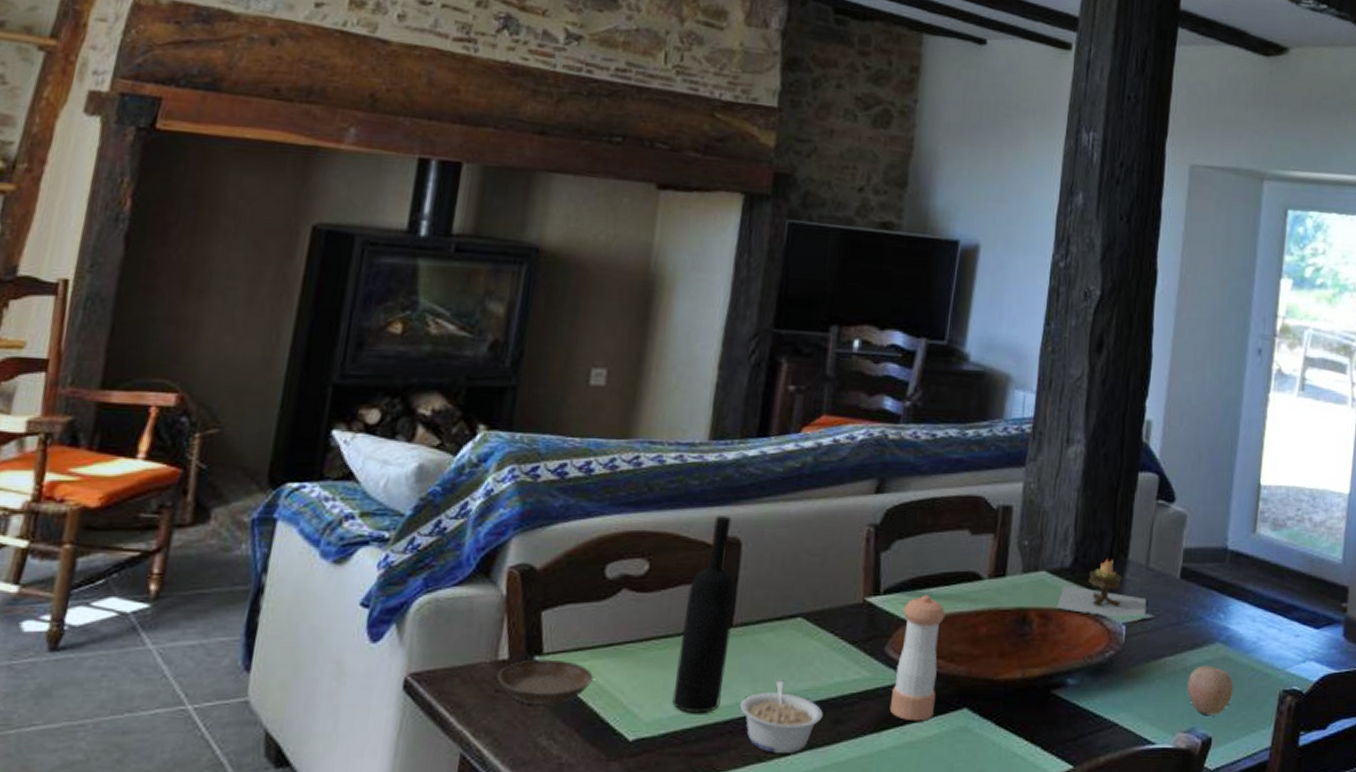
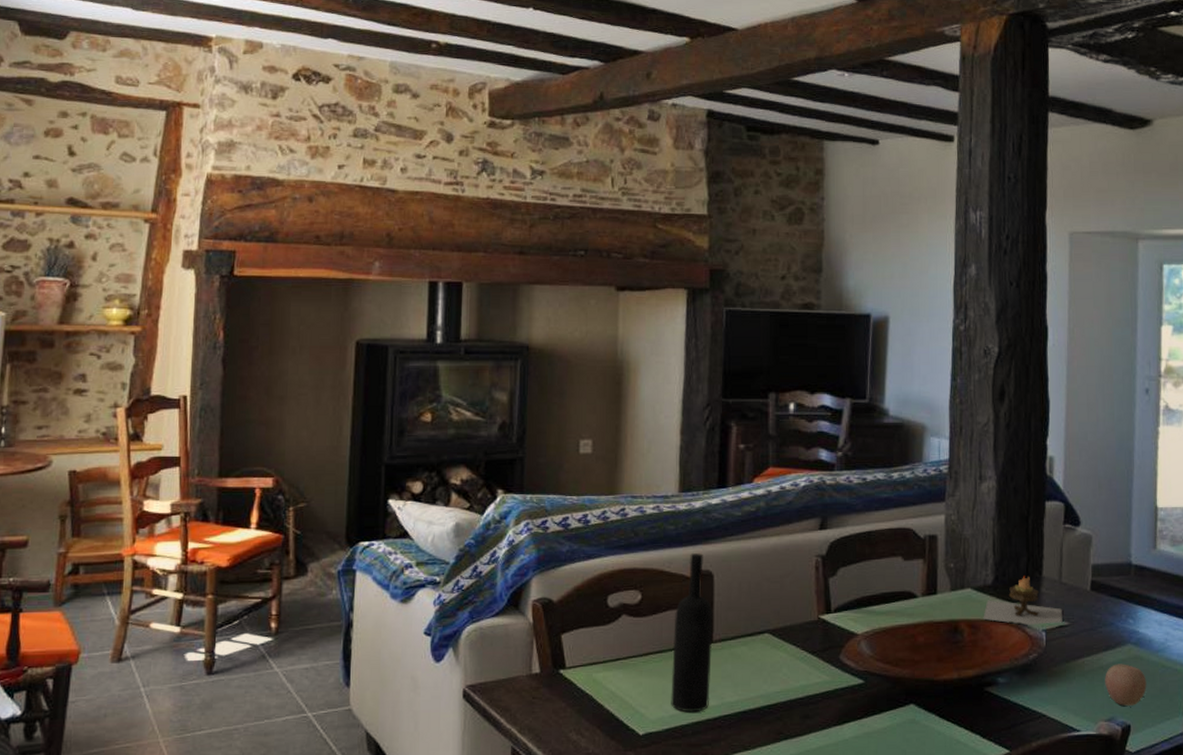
saucer: present [498,659,593,705] -> none [534,672,606,708]
legume: present [739,678,823,753] -> none [725,683,793,743]
pepper shaker: present [889,595,946,722] -> none [848,612,888,716]

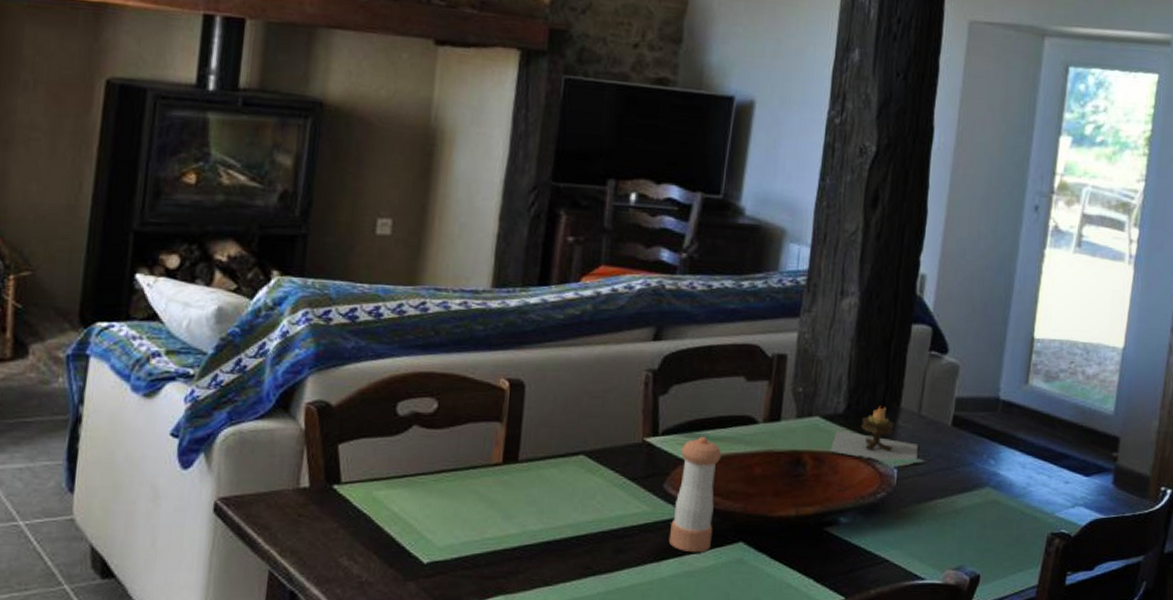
wine bottle: present [671,553,713,713] -> none [463,359,521,541]
pepper shaker: none [848,612,888,716] -> present [668,436,722,553]
apple: present [1105,664,1147,706] -> none [957,508,1003,554]

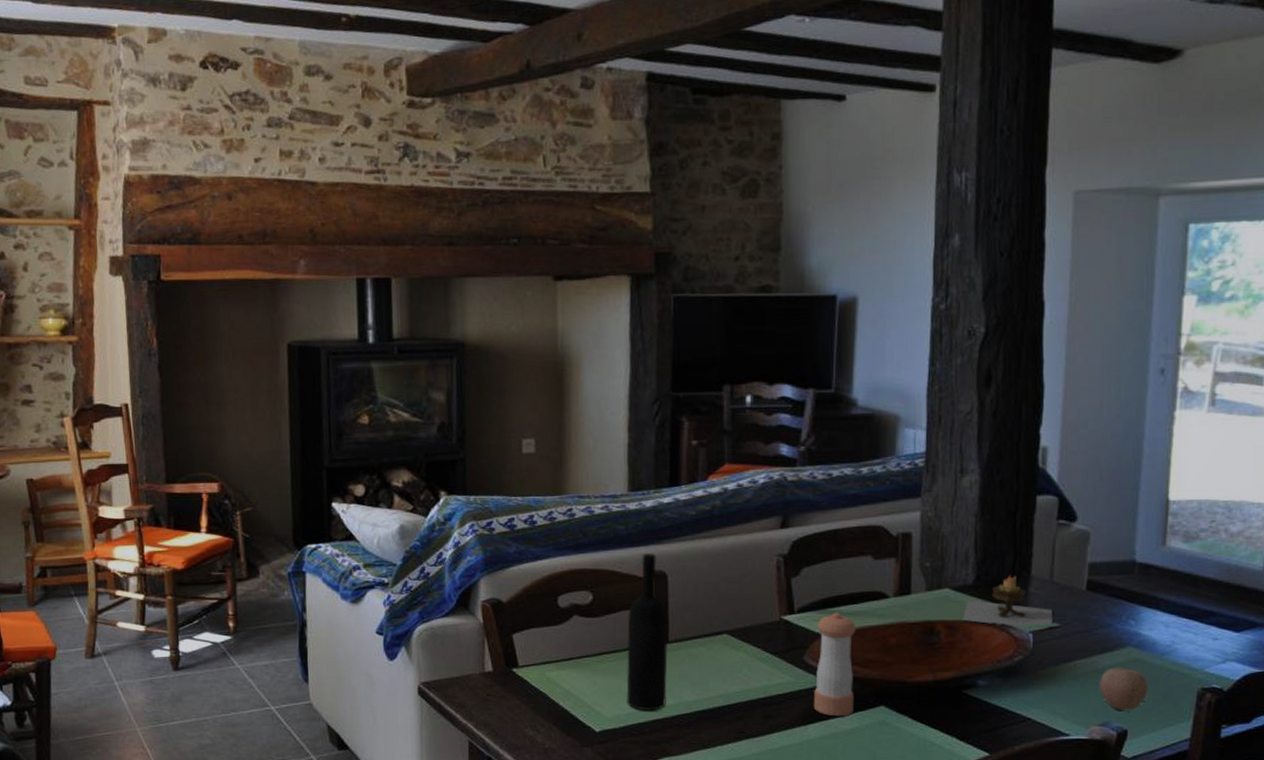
wine bottle: none [463,359,521,541] -> present [626,554,668,711]
apple: none [957,508,1003,554] -> present [1099,667,1148,710]

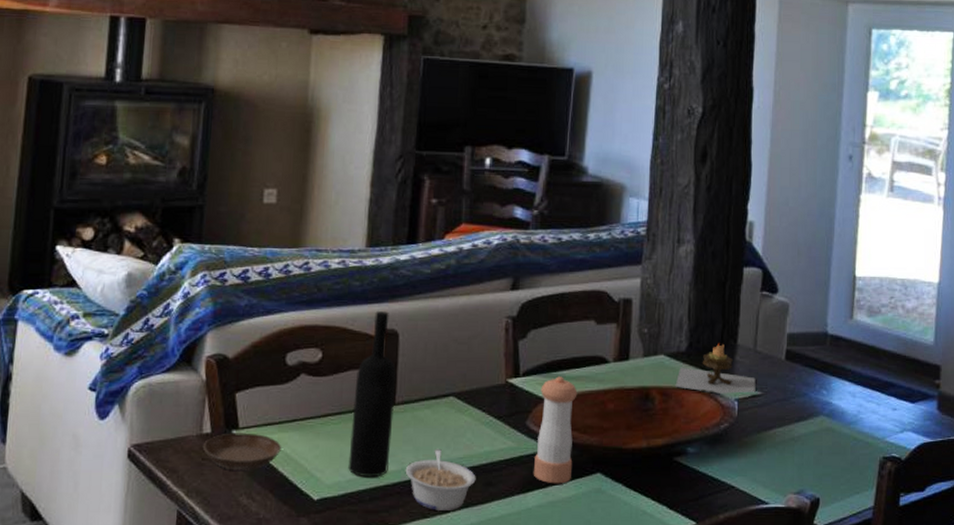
saucer: none [487,670,560,705] -> present [204,433,281,470]
legume: none [683,683,755,741] -> present [405,448,476,510]
apple: present [1099,667,1148,710] -> none [796,435,838,478]

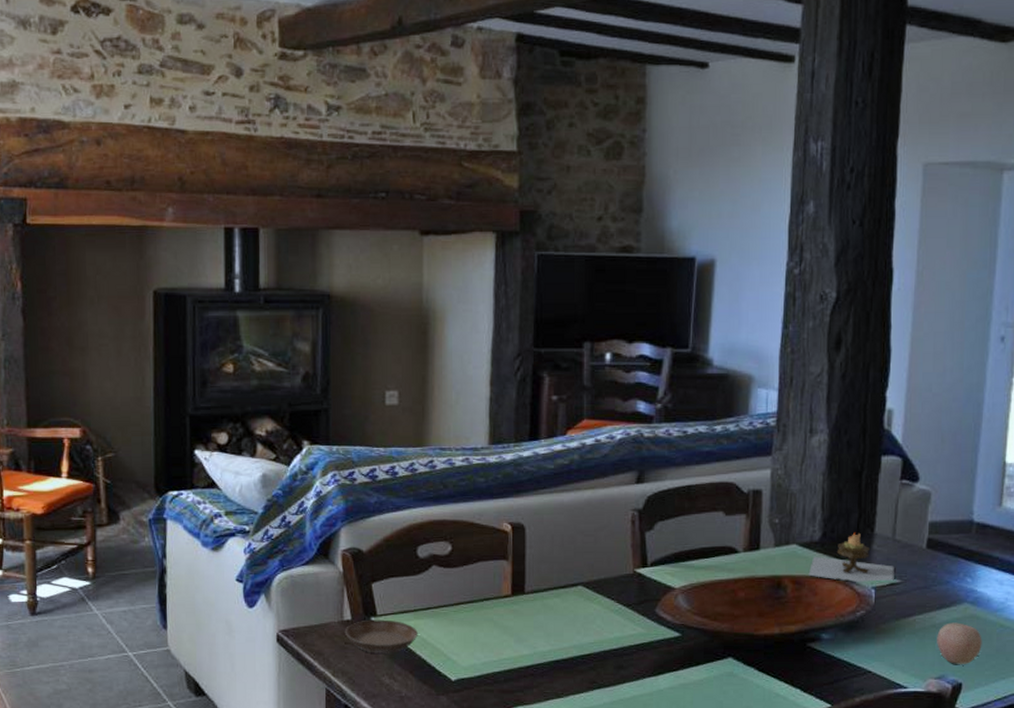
wine bottle: present [348,311,397,478] -> none [482,506,525,661]
legume: present [405,448,476,510] -> none [537,634,607,691]
pepper shaker: present [533,376,578,484] -> none [663,566,707,668]
apple: none [796,435,838,478] -> present [937,622,982,664]

